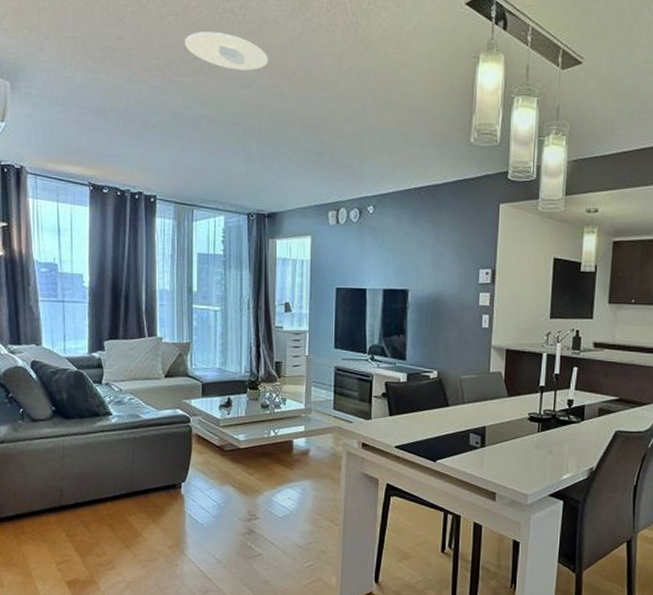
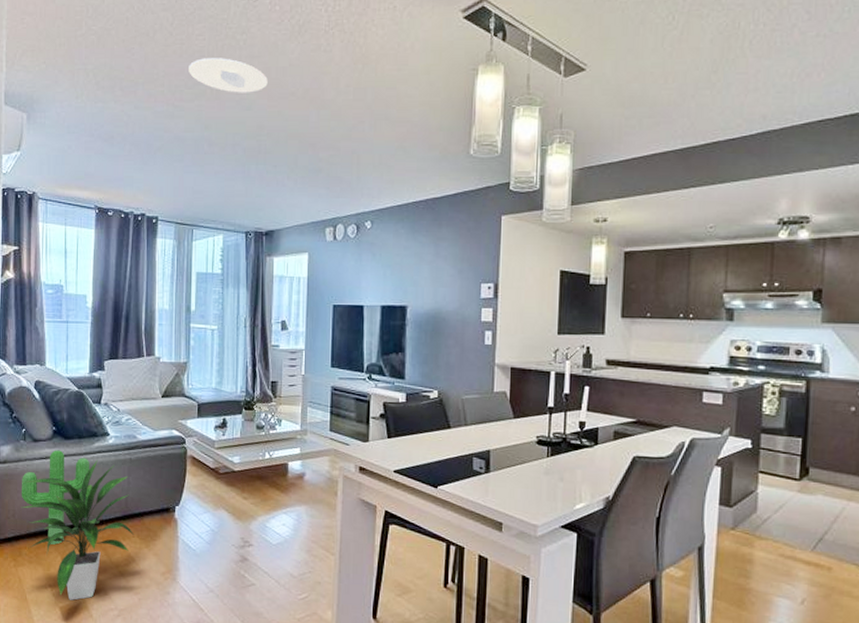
decorative plant: none [21,429,93,522] -> present [21,450,90,545]
indoor plant: none [21,439,141,575] -> present [21,460,135,600]

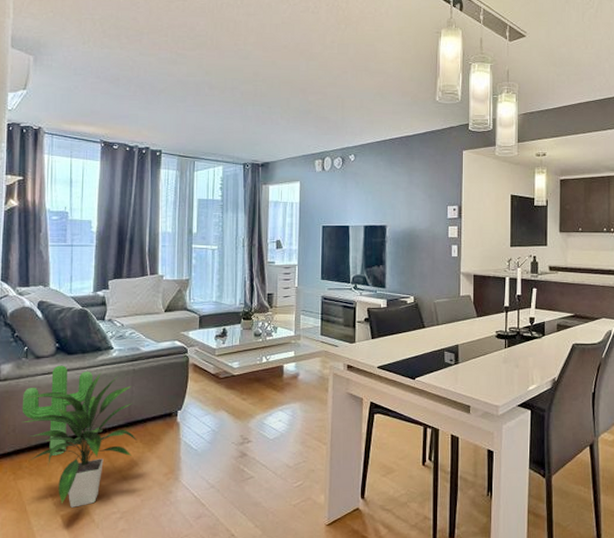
recessed light: present [189,58,268,93] -> none [191,14,263,45]

